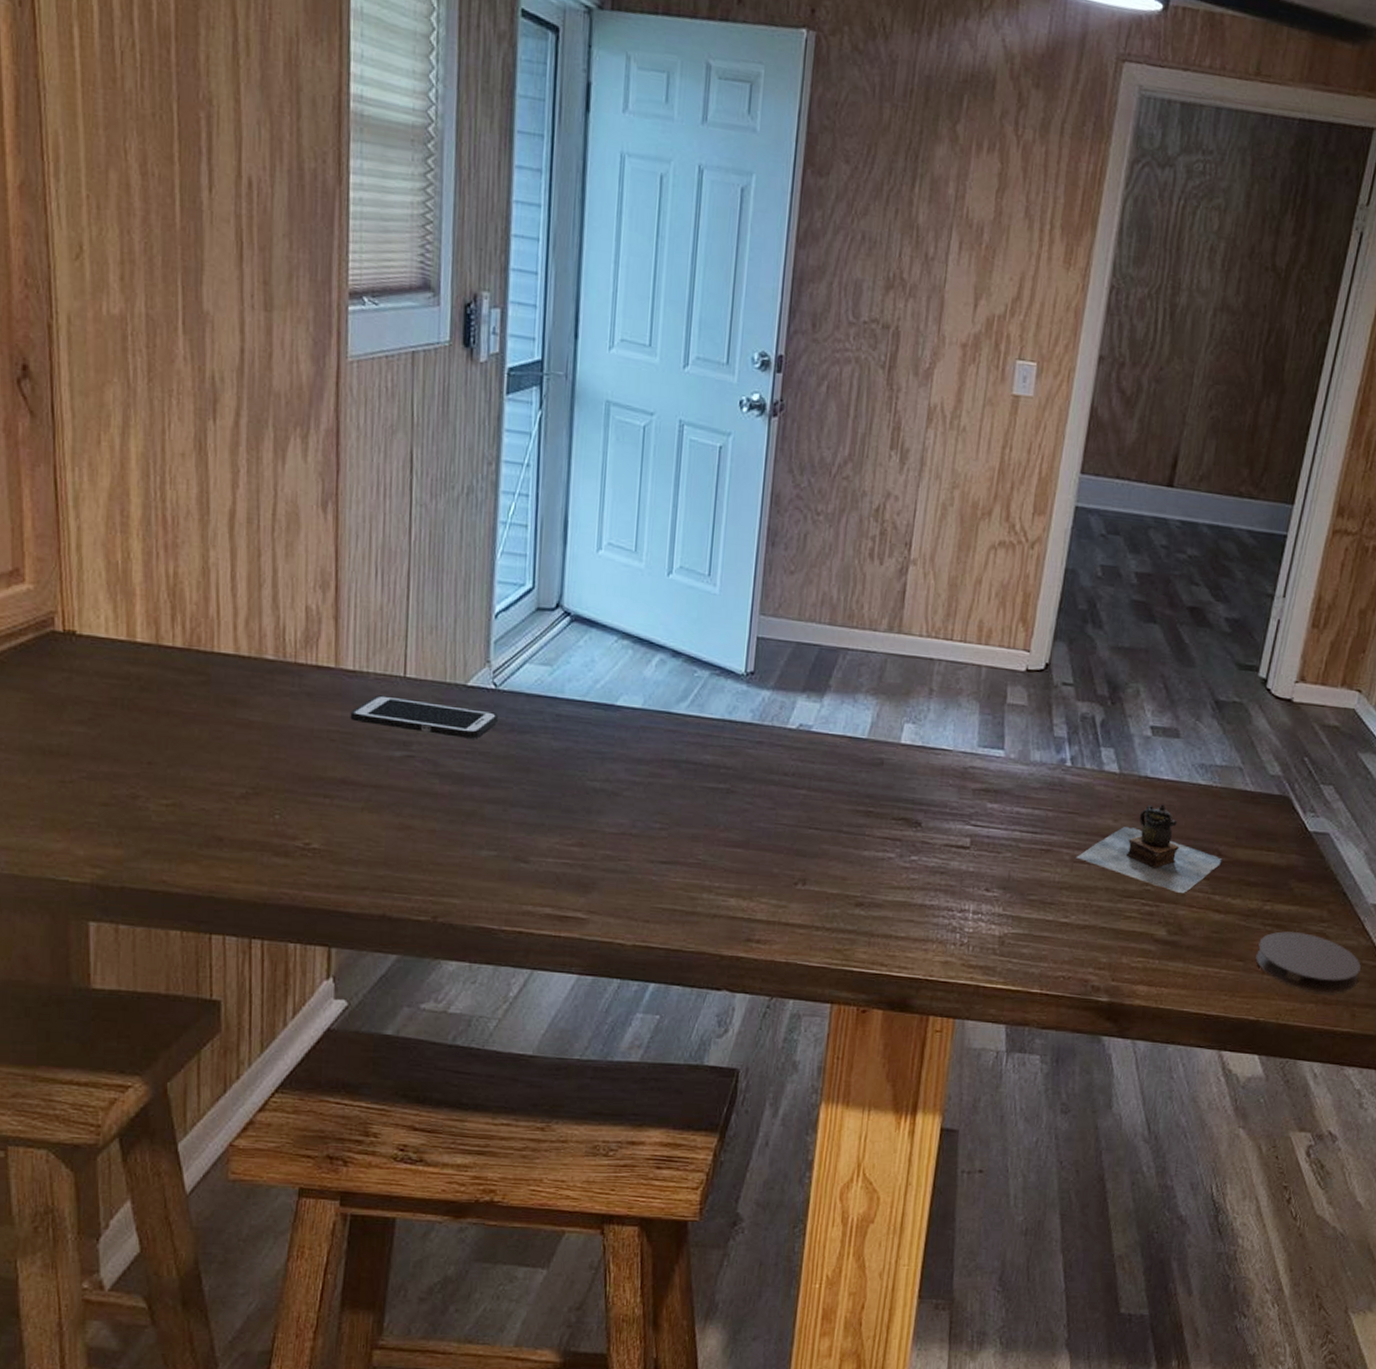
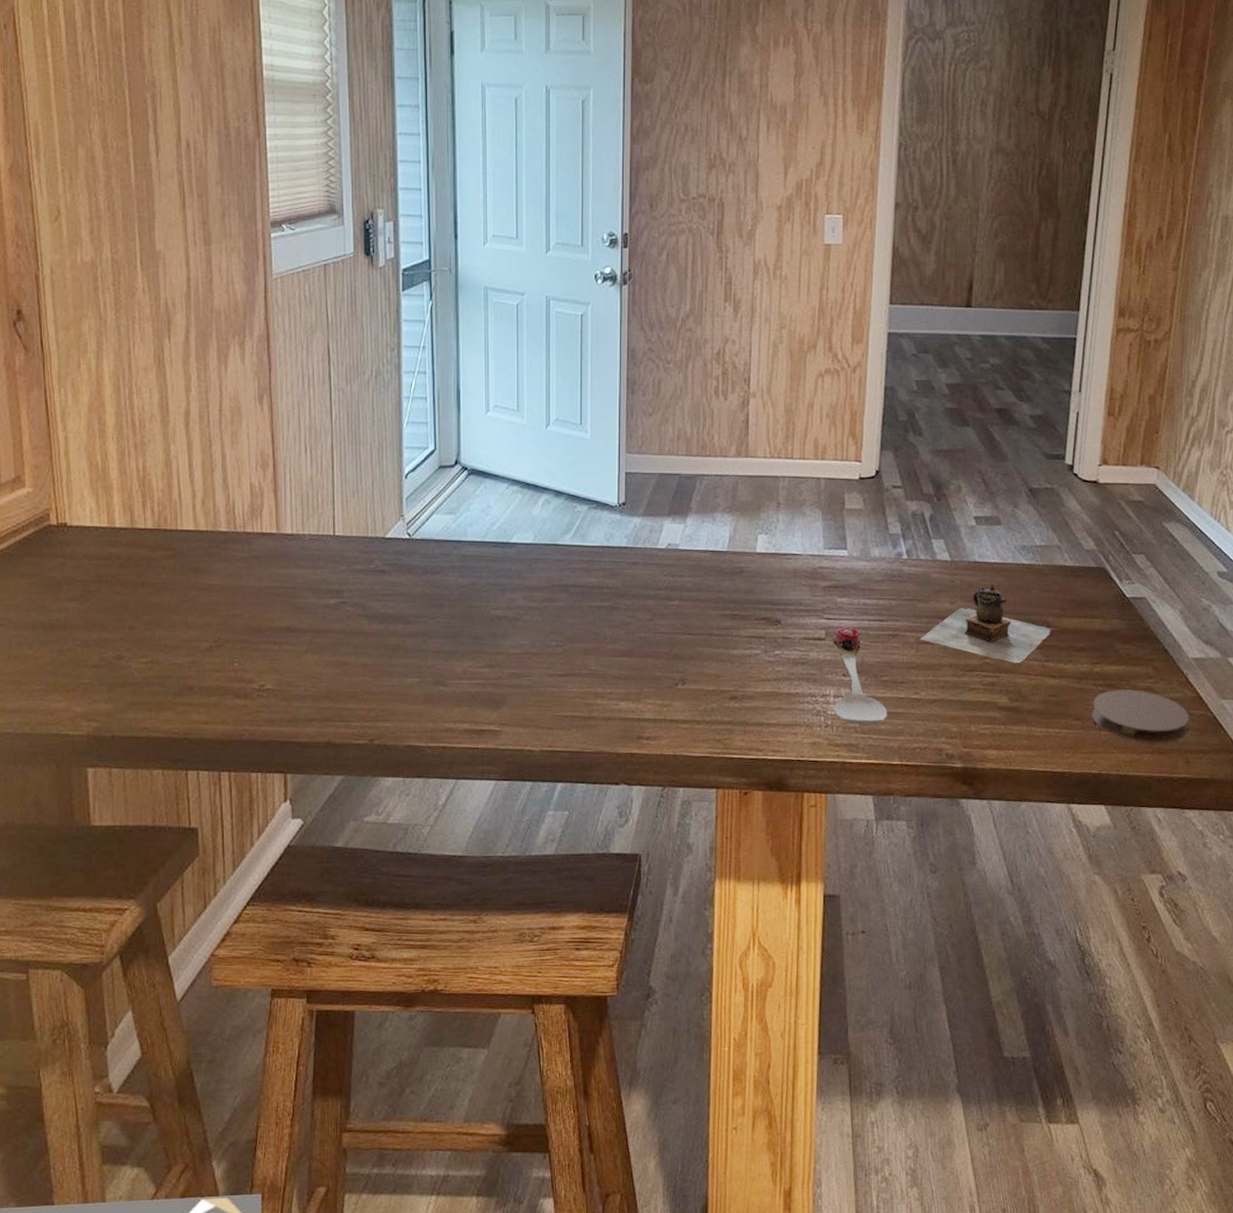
cell phone: present [350,695,499,739] -> none [291,553,414,583]
spoon: none [970,836,1032,947] -> present [832,627,888,724]

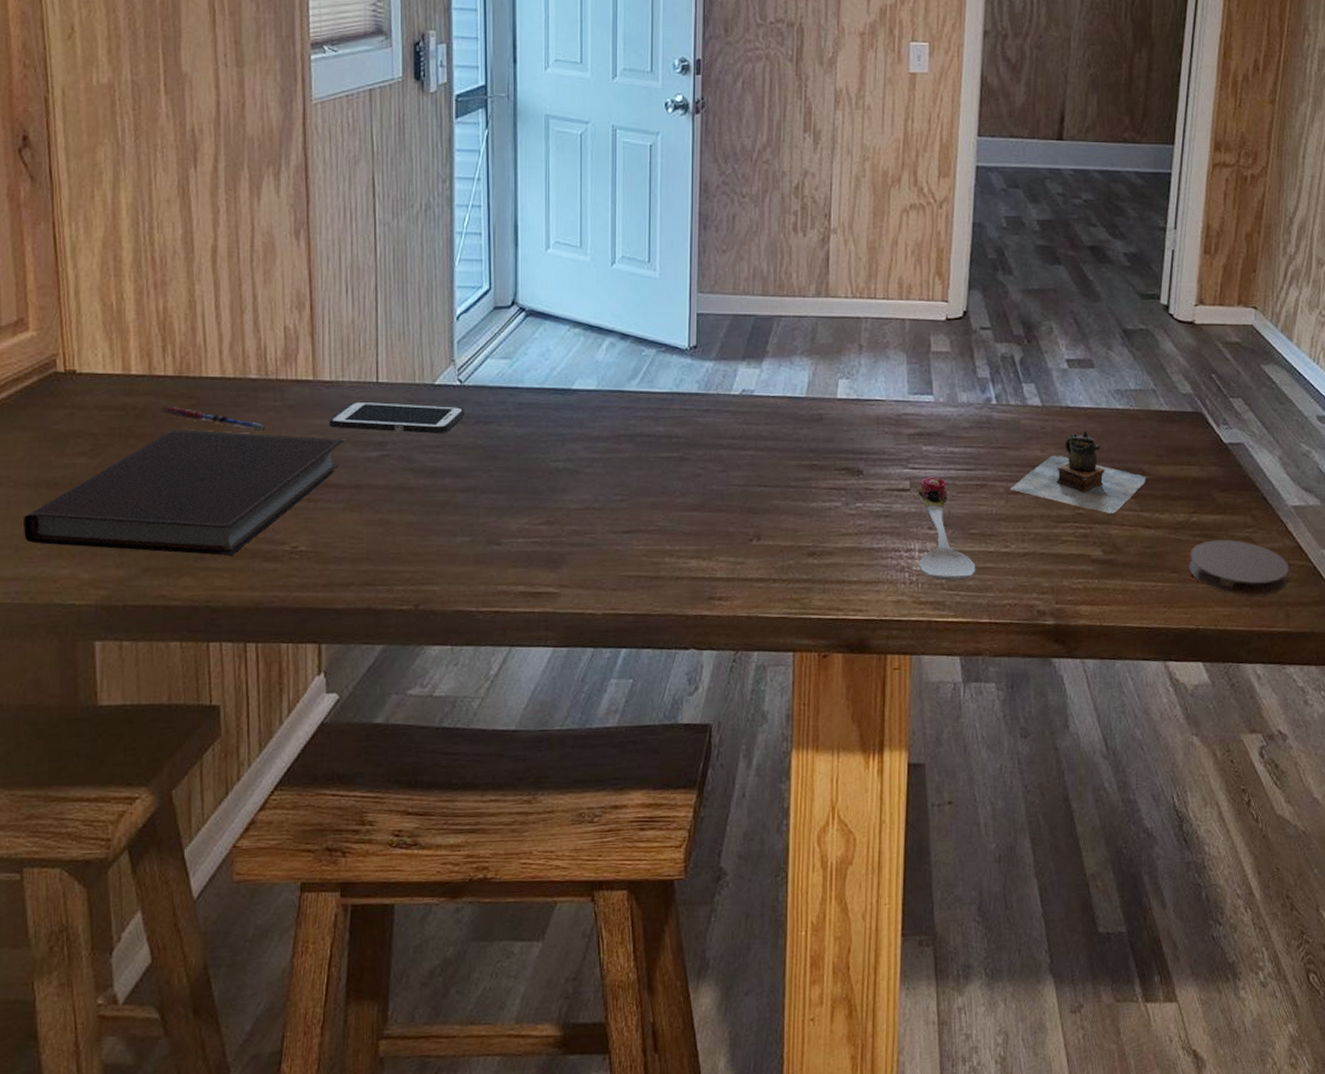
notebook: none [23,577,305,693] -> present [22,429,344,556]
pen: none [143,557,236,579] -> present [162,407,266,431]
cell phone: none [291,553,414,583] -> present [329,401,466,434]

